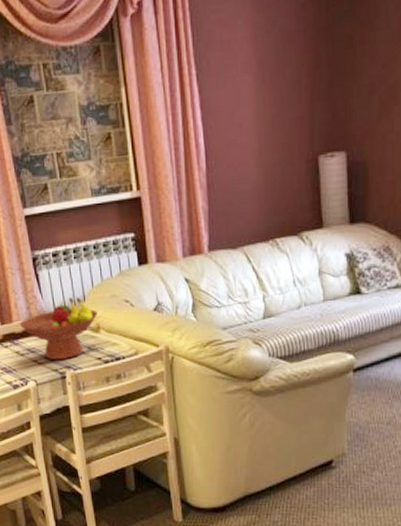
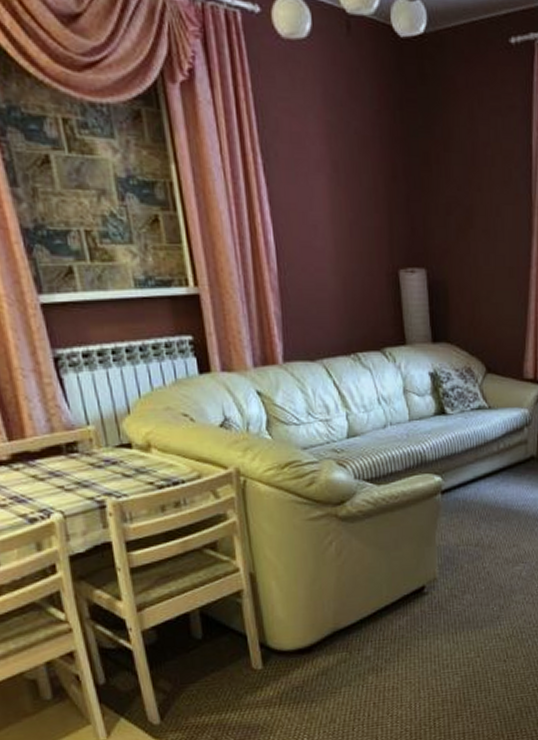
fruit bowl: present [19,297,98,360] -> none [36,408,147,486]

